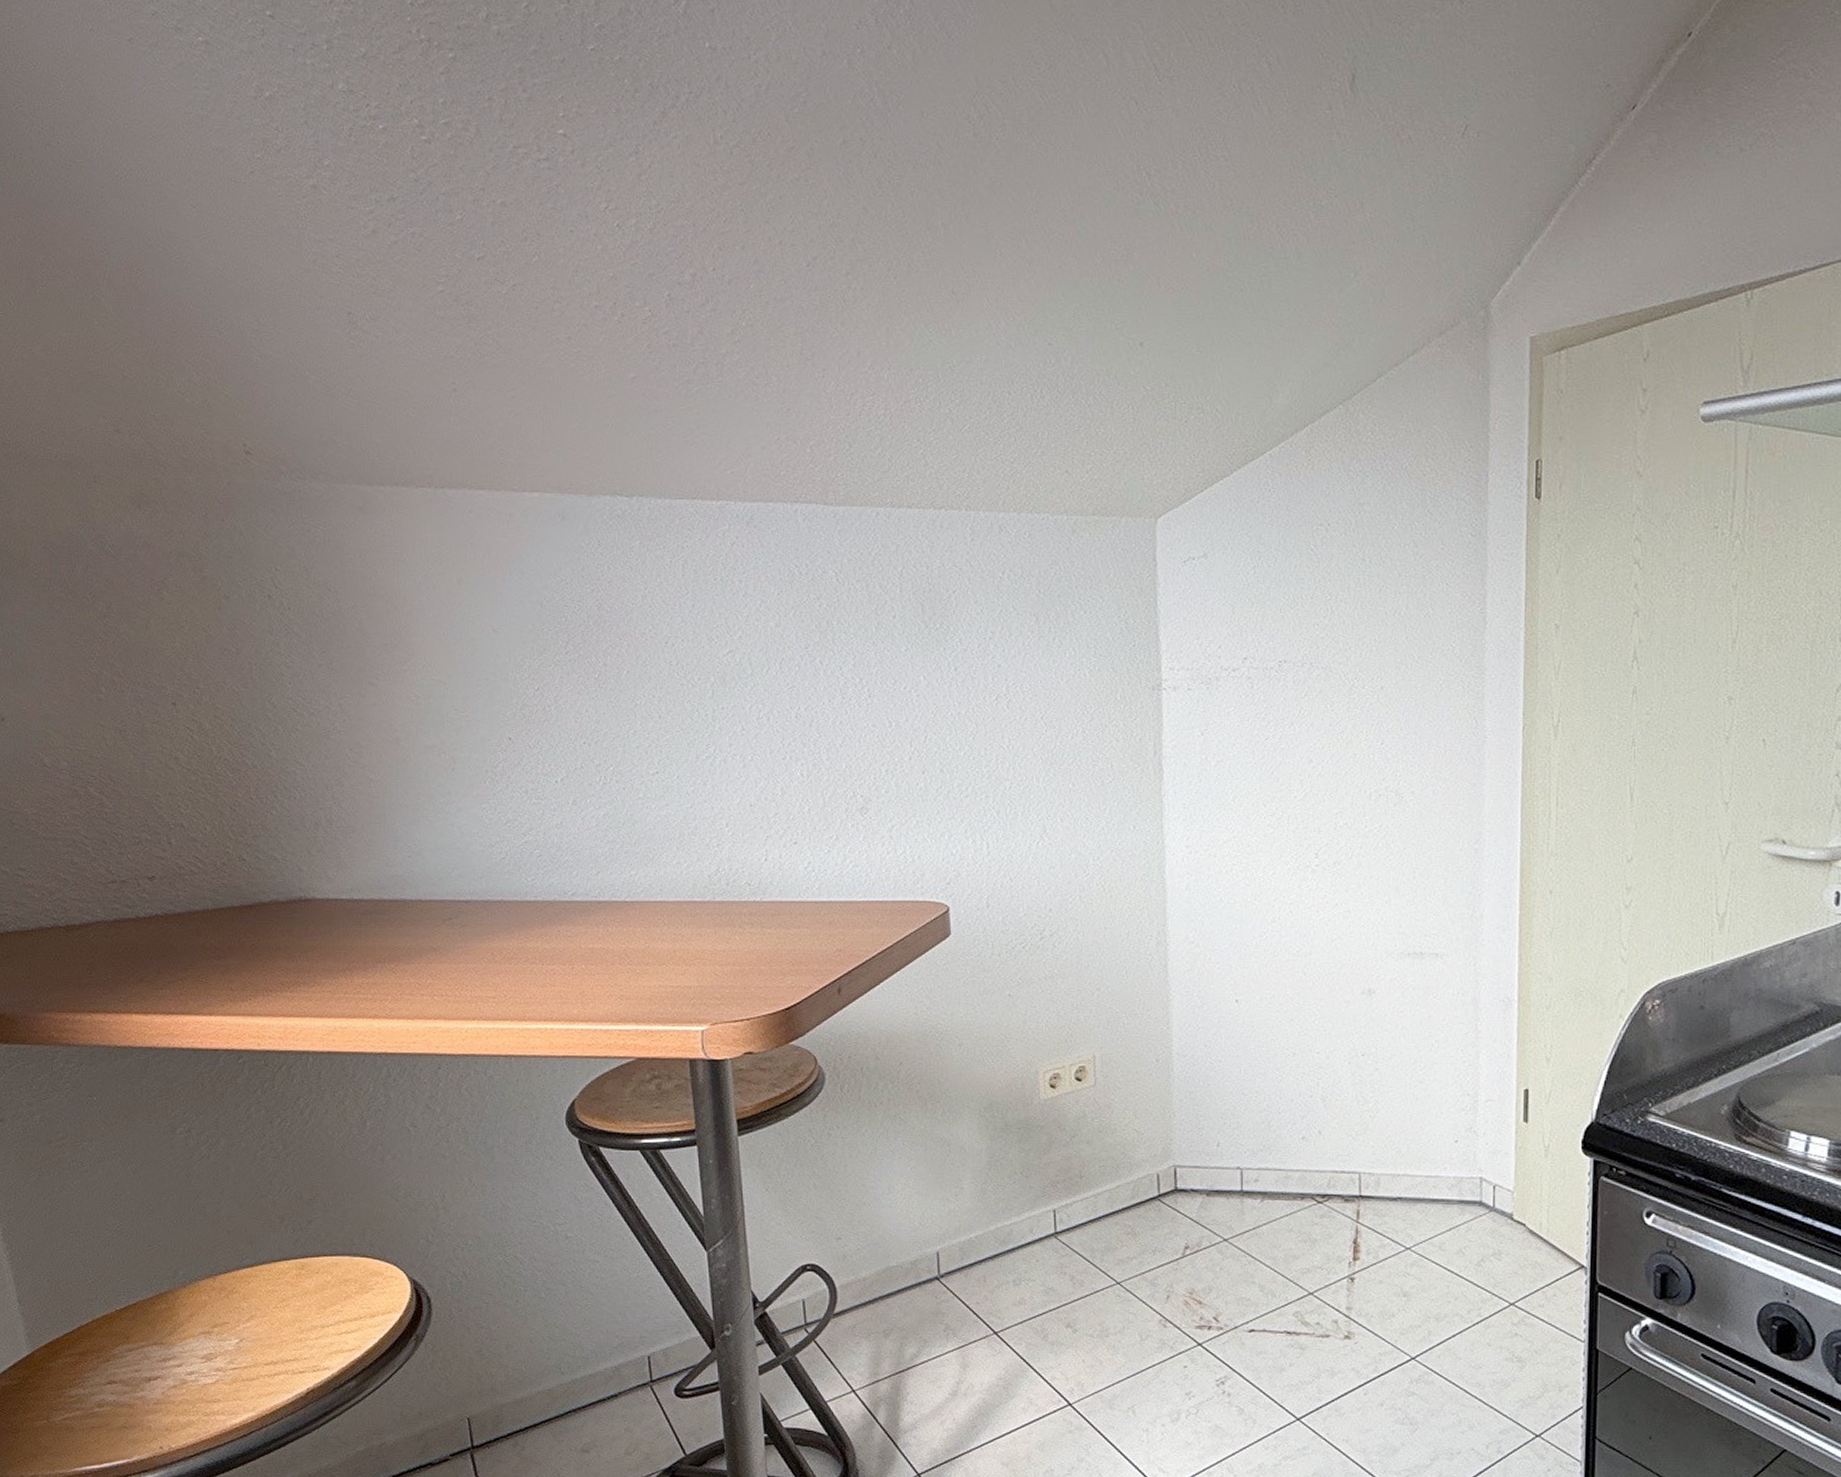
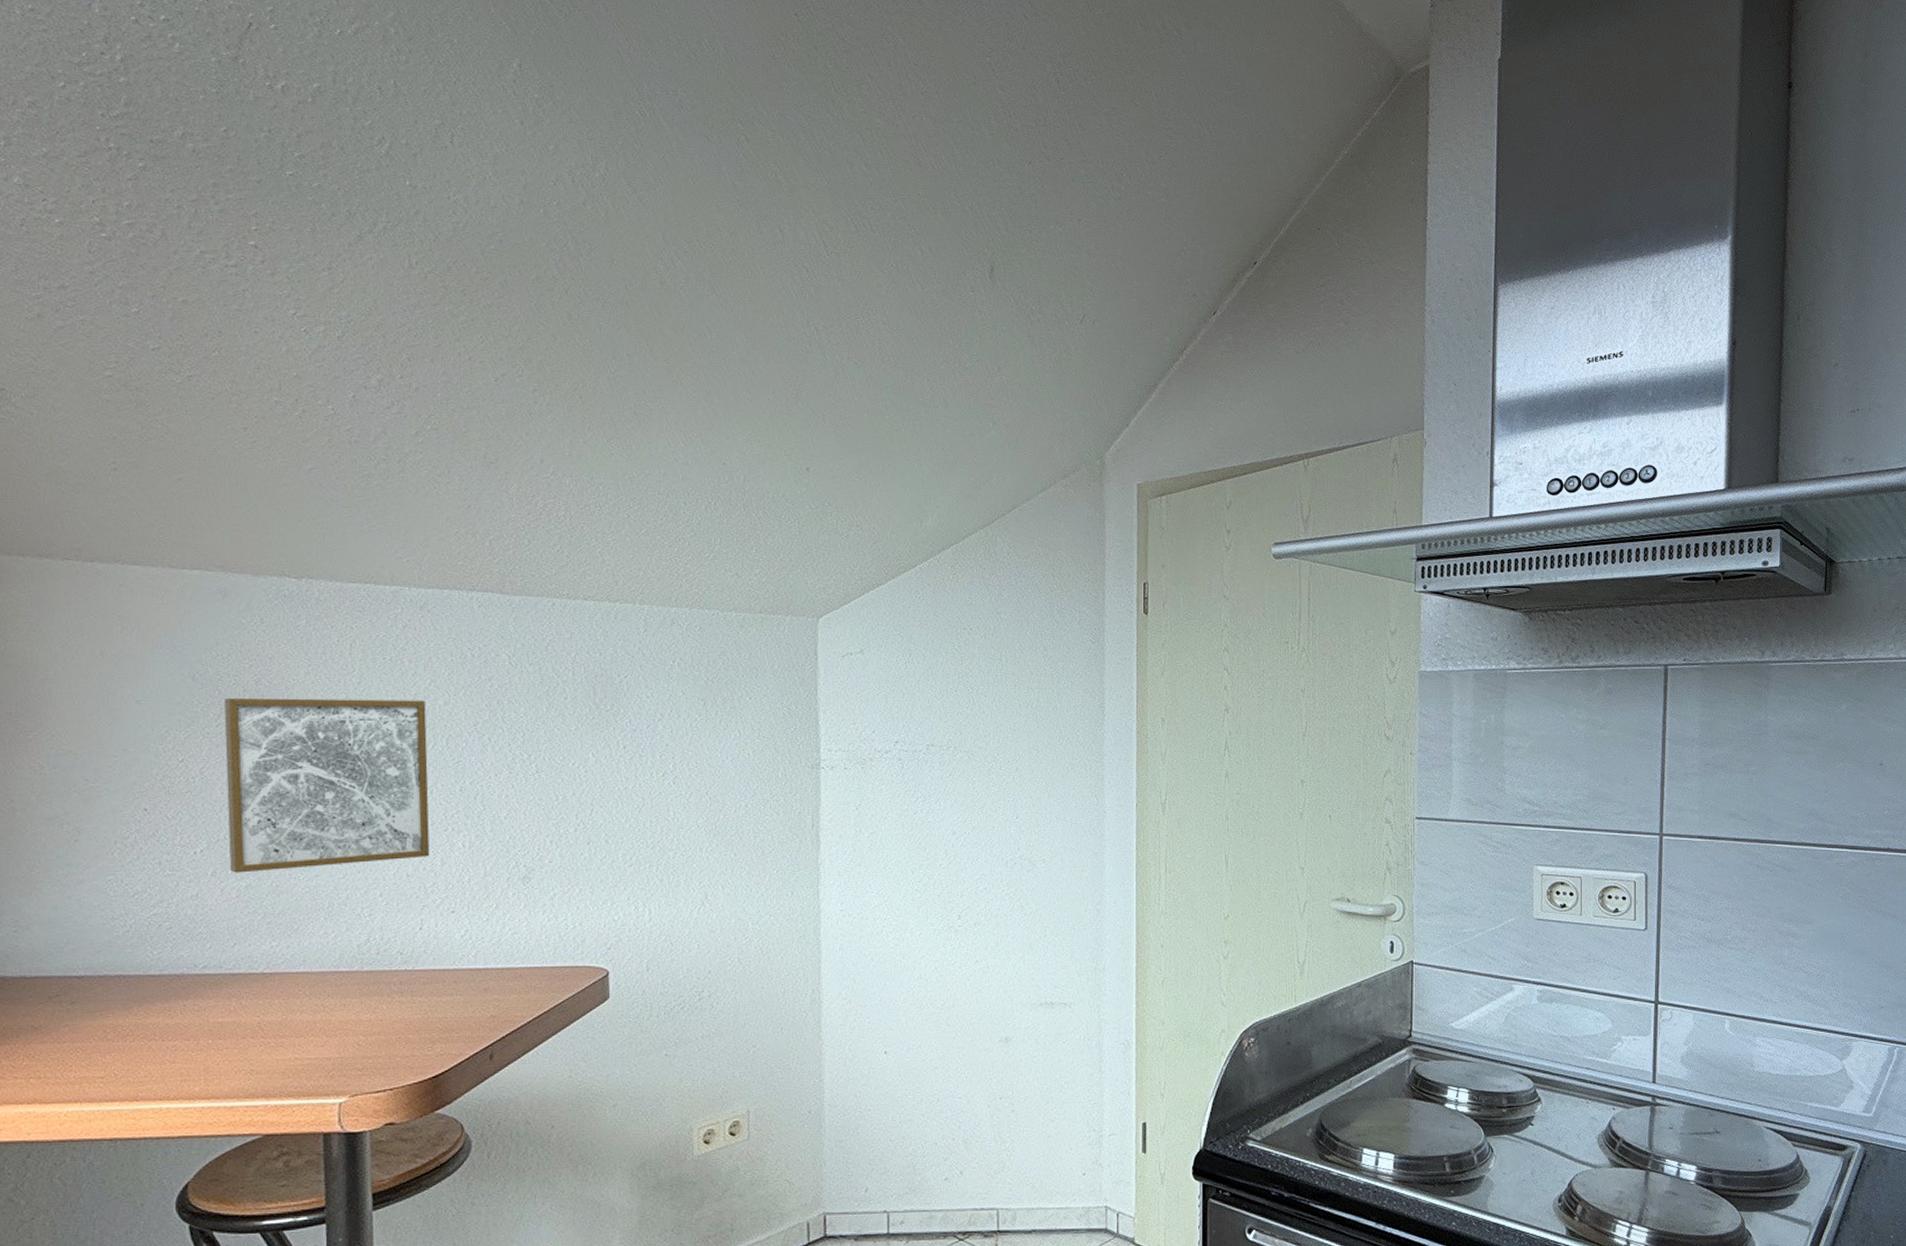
wall art: none [571,622,771,802] -> present [224,698,430,873]

